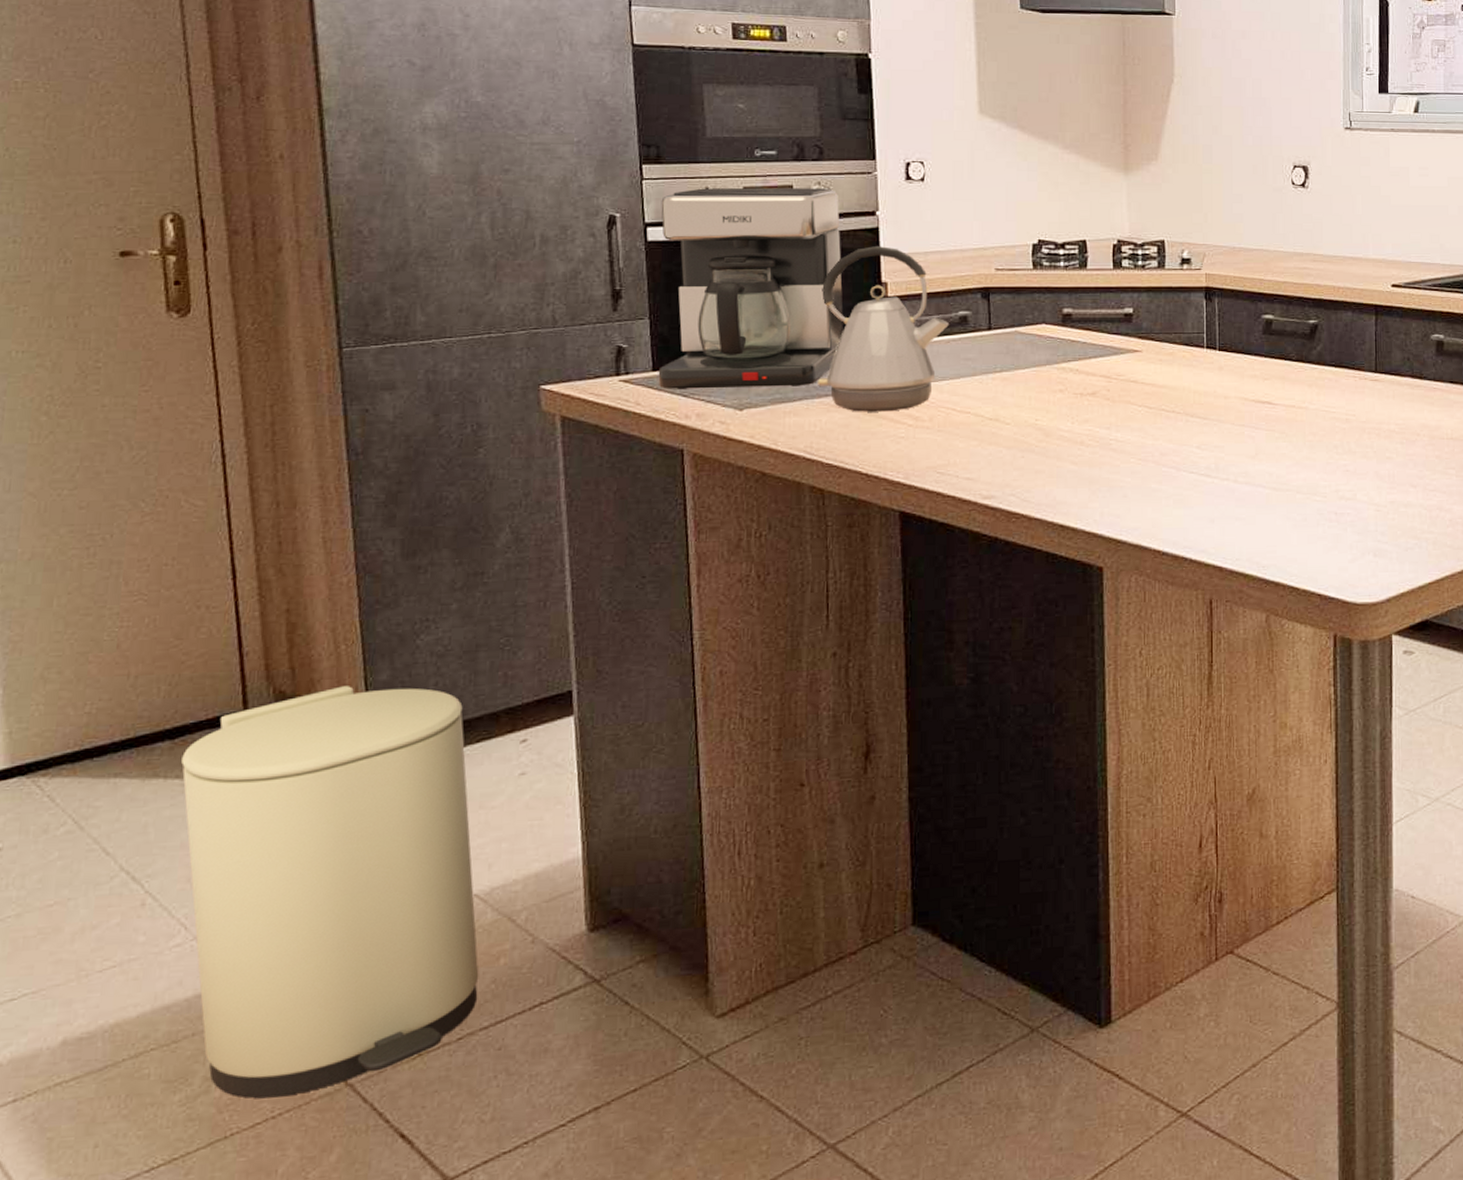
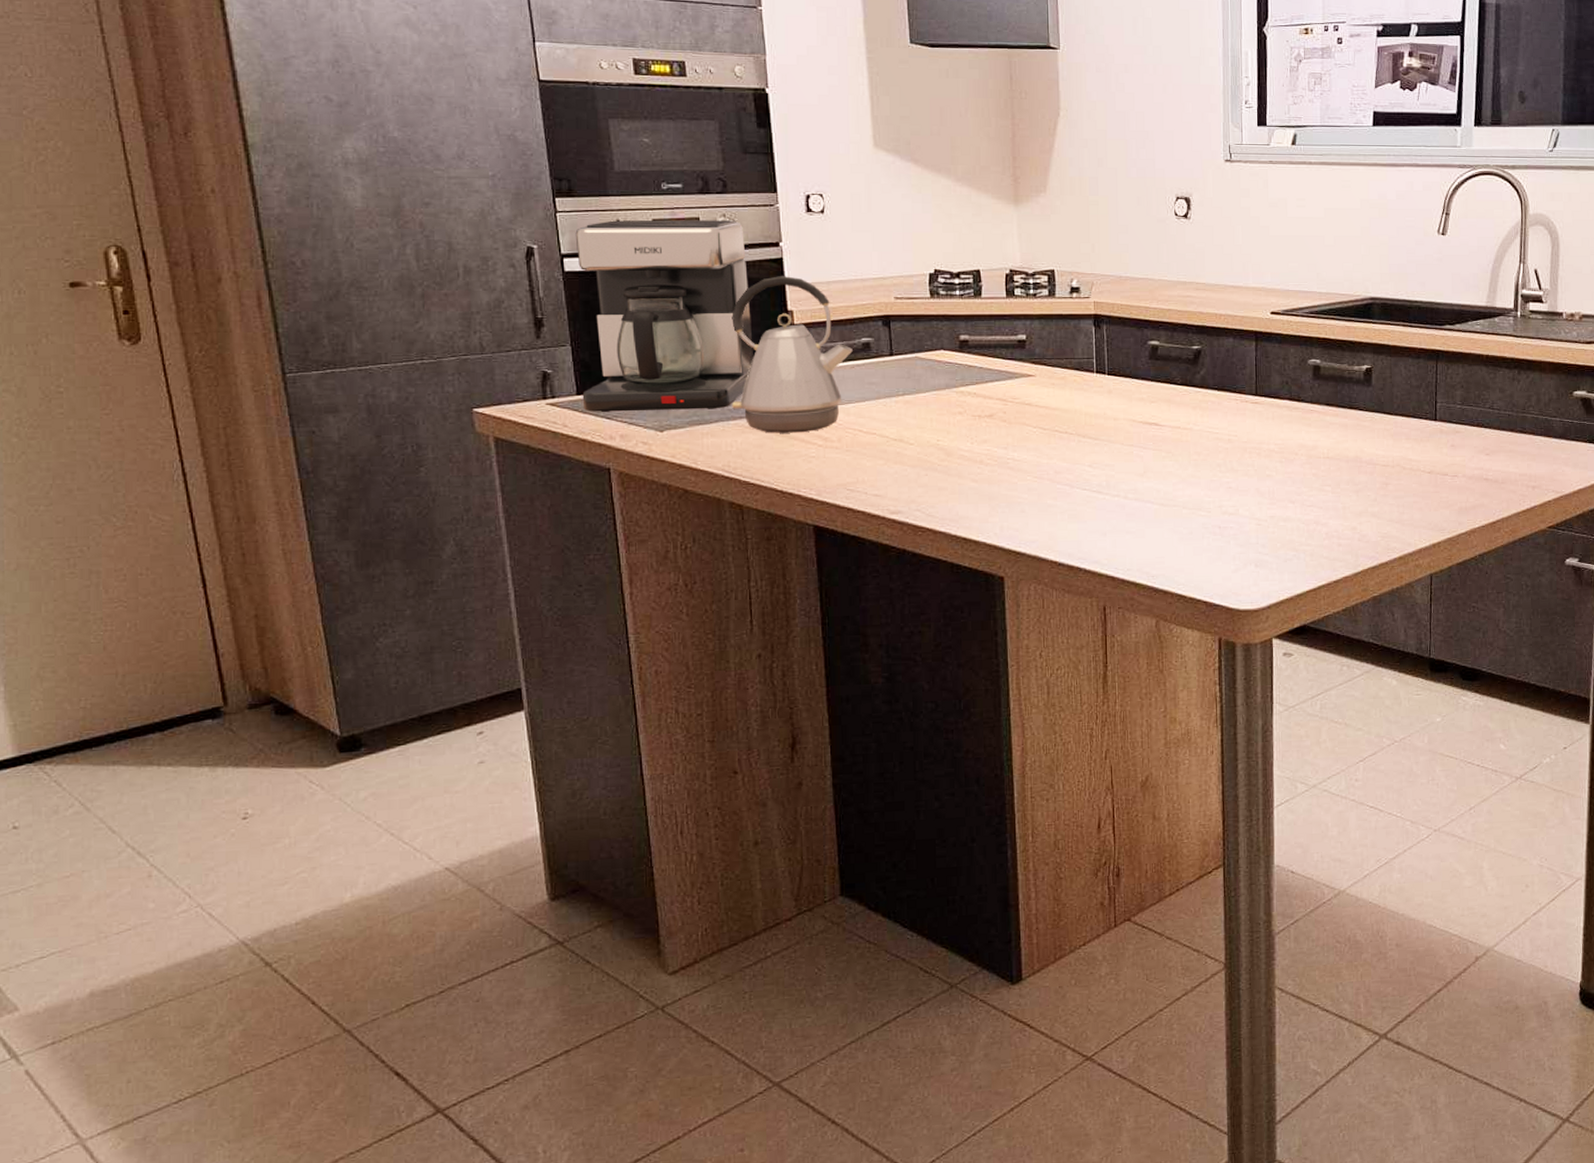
pedal bin: present [181,686,479,1099] -> none [172,684,455,1042]

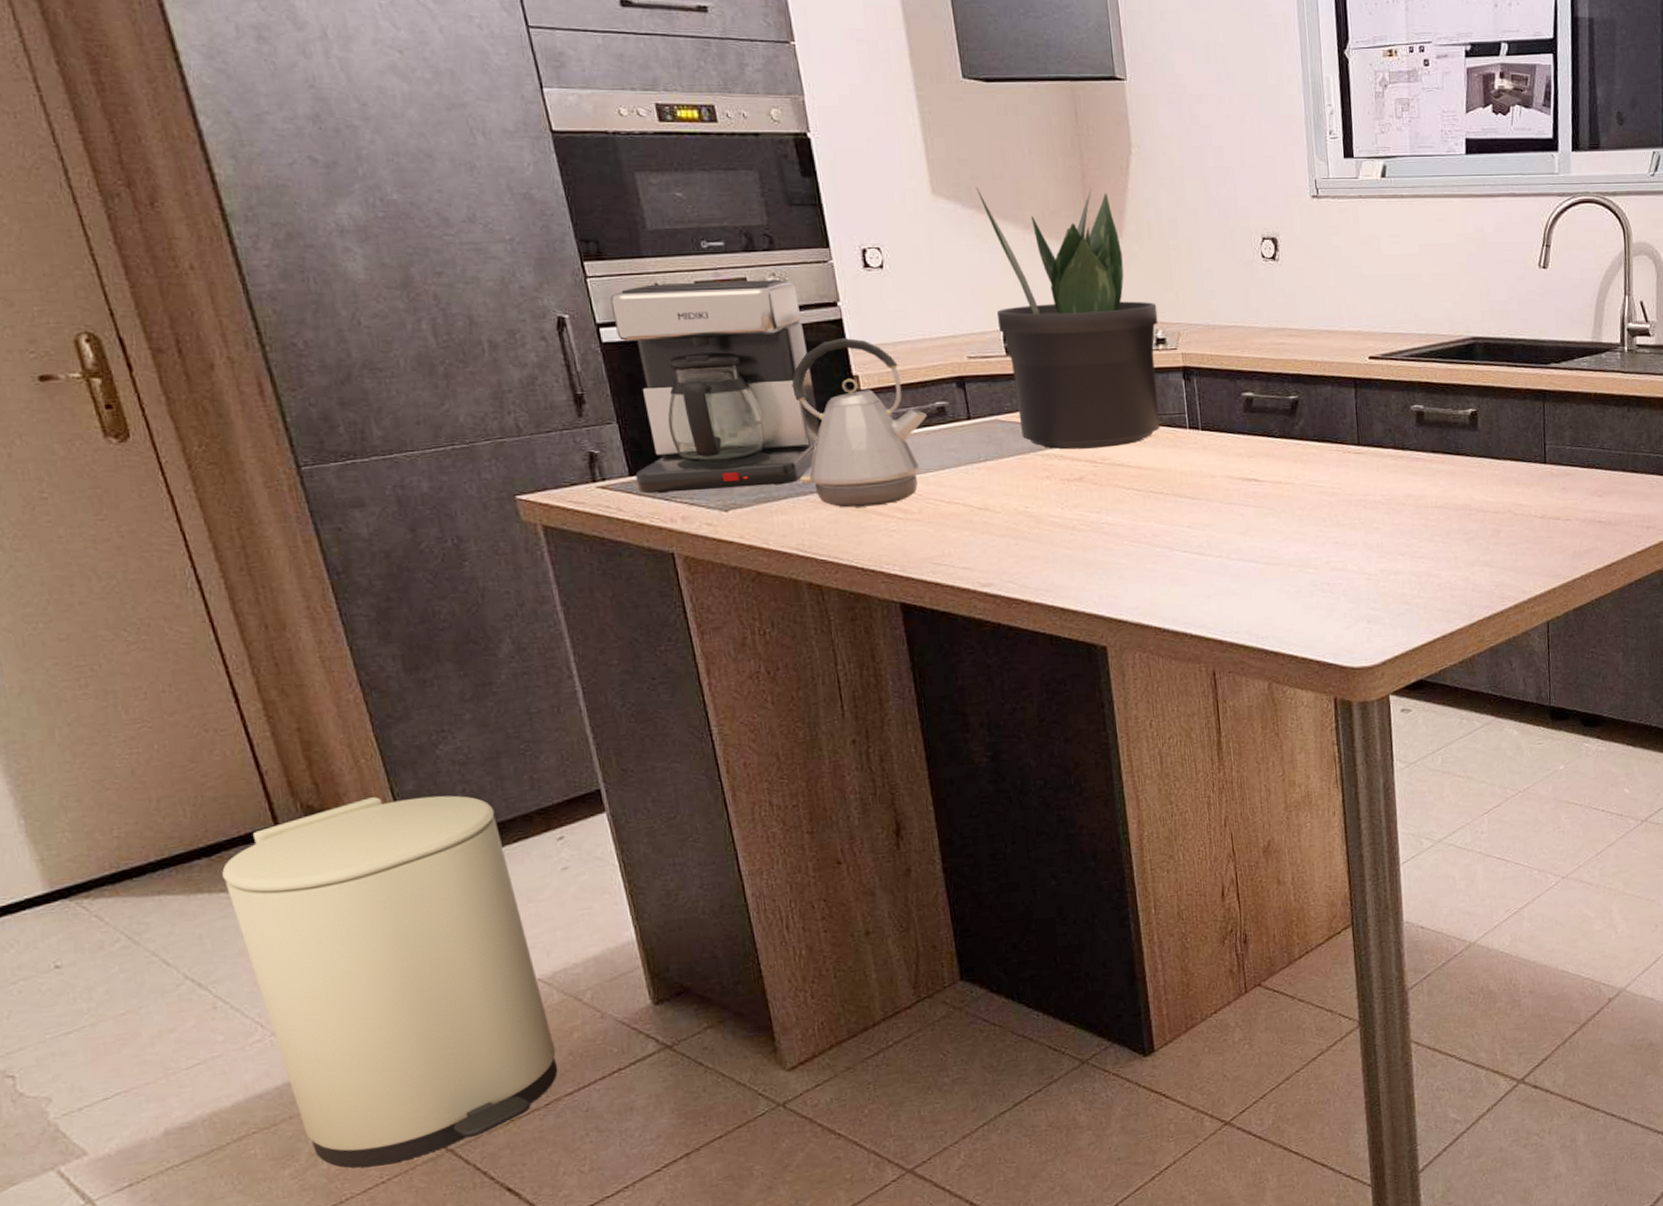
pedal bin: none [172,684,455,1042] -> present [222,795,558,1168]
planter: none [914,142,1074,388] -> present [976,187,1160,450]

